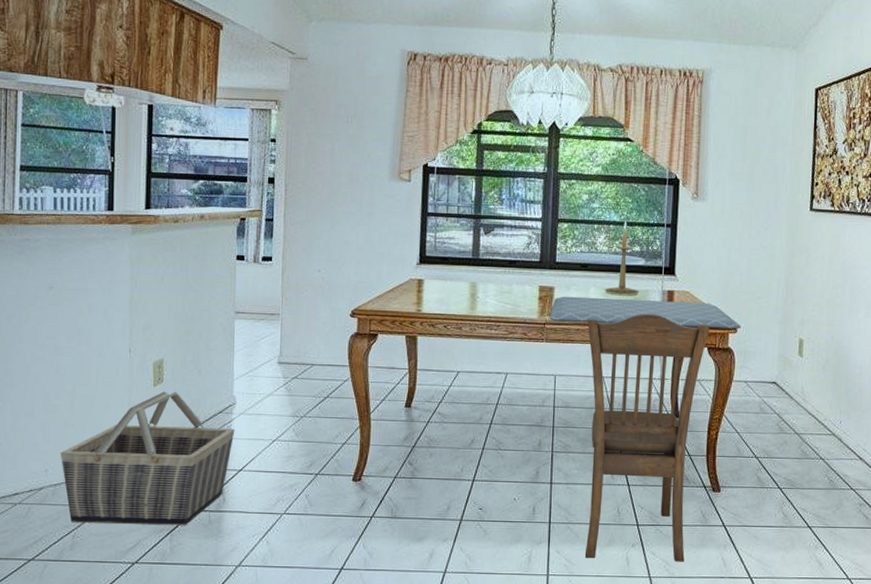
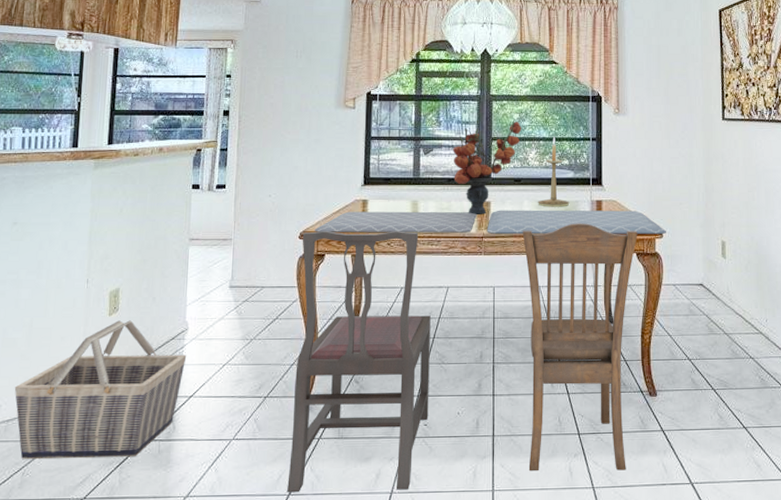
dining chair: none [339,309,488,570] -> present [287,230,431,493]
placemat: none [366,291,539,318] -> present [314,211,477,233]
bouquet: none [515,199,591,300] -> present [452,119,522,214]

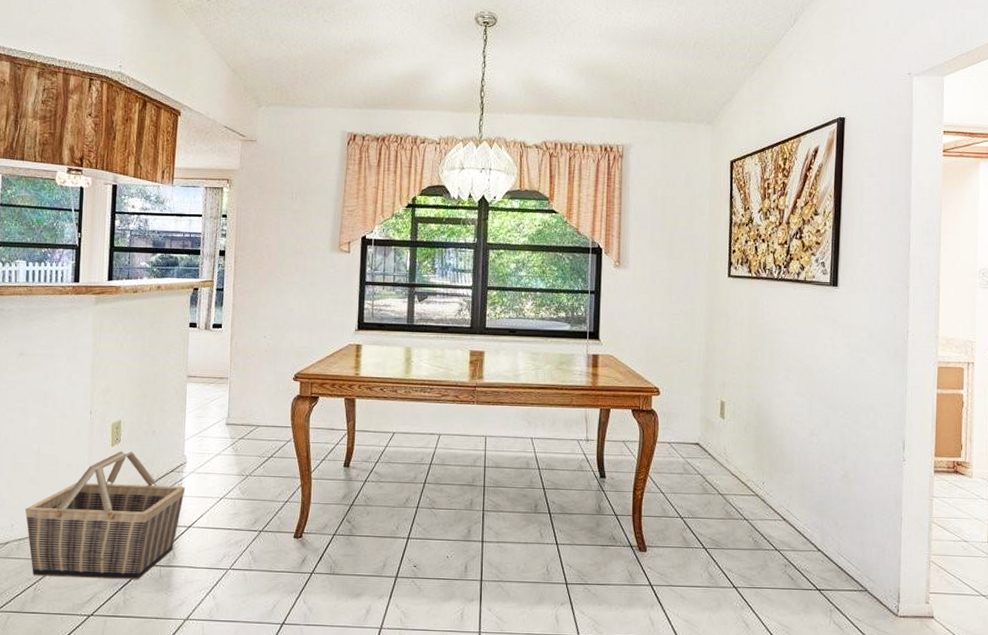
dining chair: present [287,230,431,493] -> none [281,373,422,626]
placemat: present [314,211,477,233] -> none [308,355,470,382]
bouquet: present [452,119,522,214] -> none [447,268,519,364]
placemat: present [486,210,667,235] -> none [480,360,664,392]
dining chair: present [522,223,638,471] -> none [516,376,634,621]
candlestick: present [538,136,570,207] -> none [532,288,565,360]

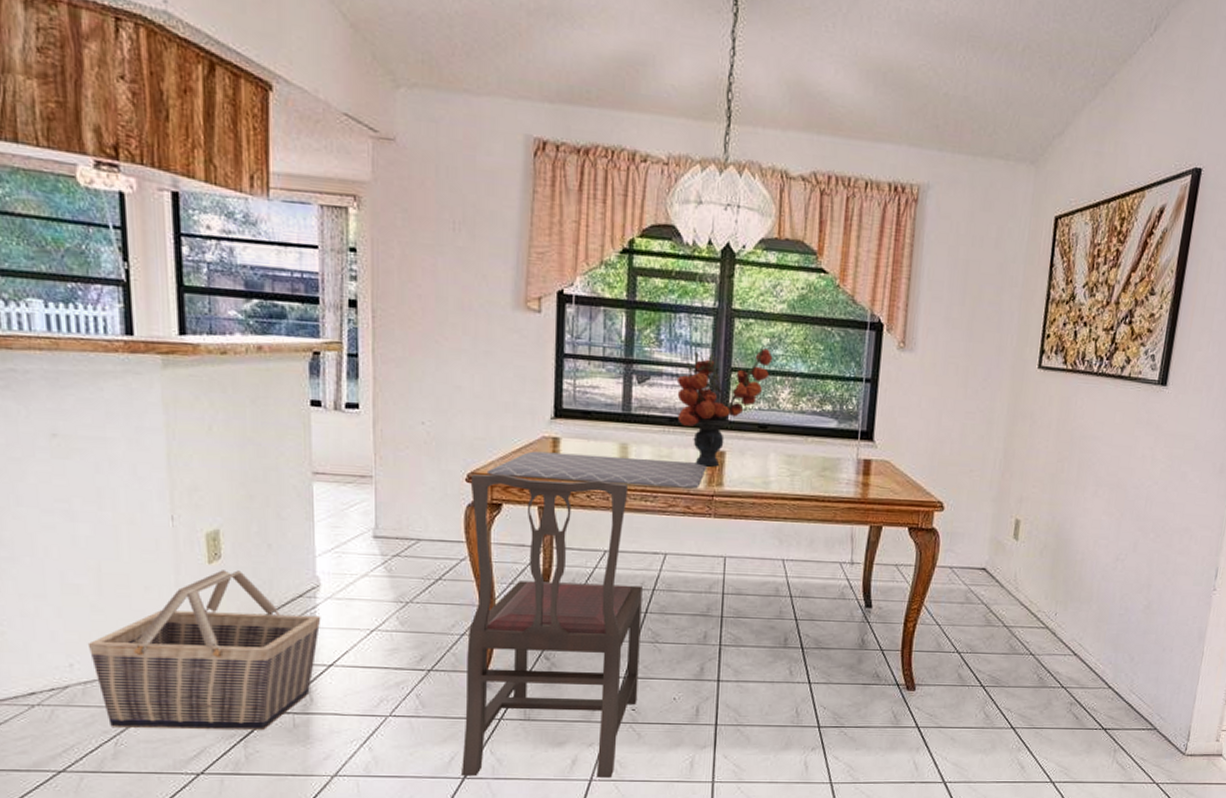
dining chair: none [281,373,422,626] -> present [462,473,643,778]
placemat: none [308,355,470,382] -> present [486,451,706,489]
bouquet: none [447,268,519,364] -> present [676,341,773,467]

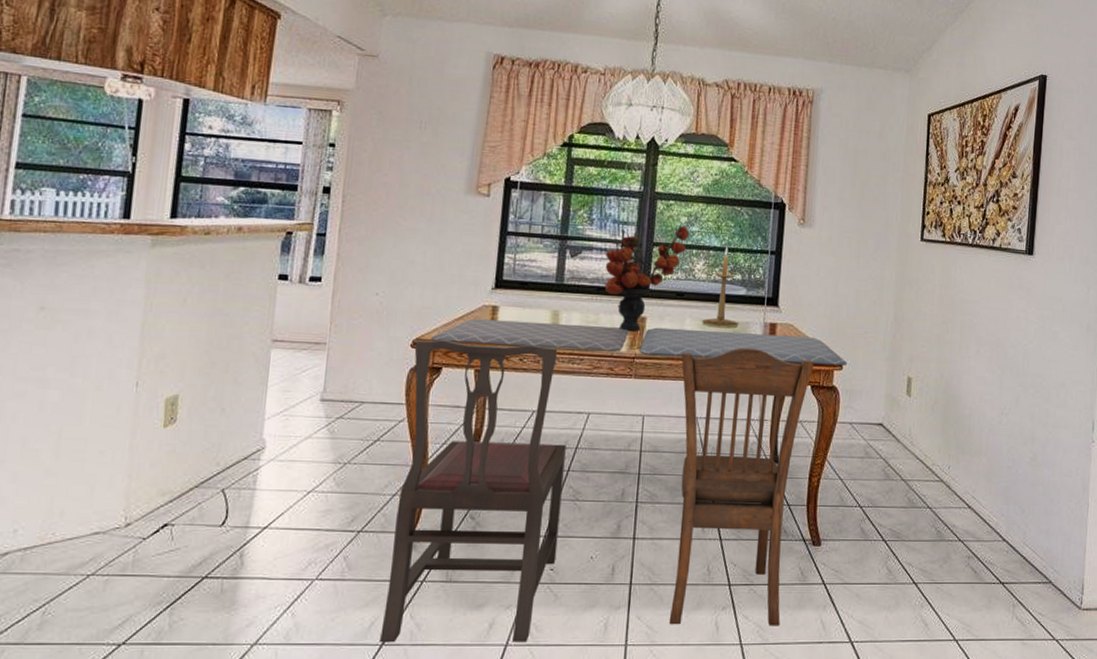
basket: present [87,570,321,731] -> none [35,433,262,597]
placemat: none [718,462,950,507] -> present [639,327,848,367]
dining chair: none [757,485,913,767] -> present [670,347,815,626]
candlestick: none [788,372,830,465] -> present [702,246,739,329]

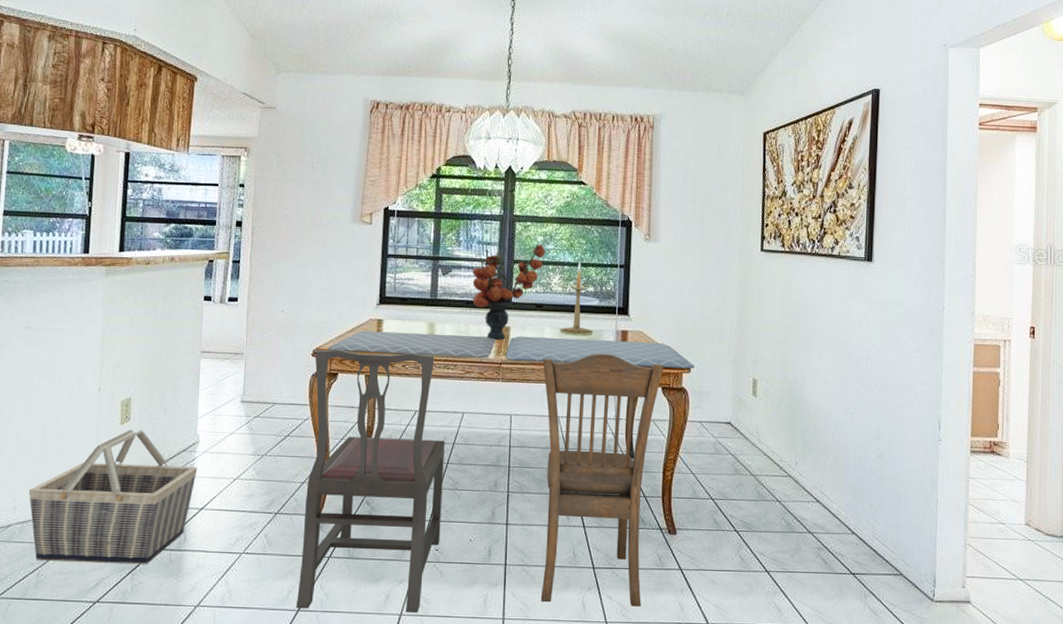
basket: none [35,433,262,597] -> present [28,430,198,565]

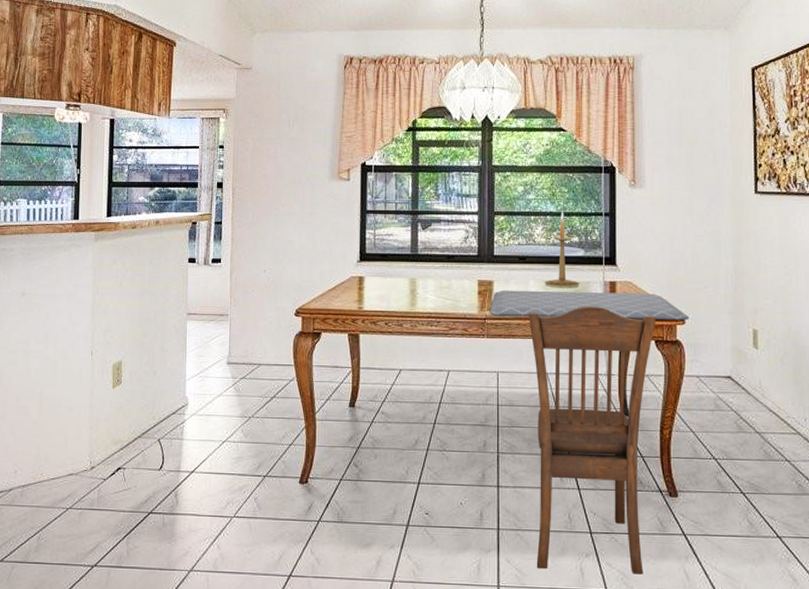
basket: present [28,430,198,565] -> none [28,393,188,529]
dining chair: present [296,349,445,613] -> none [288,307,431,579]
placemat: present [327,331,495,358] -> none [310,289,479,314]
bouquet: present [472,240,546,340] -> none [452,192,527,294]

